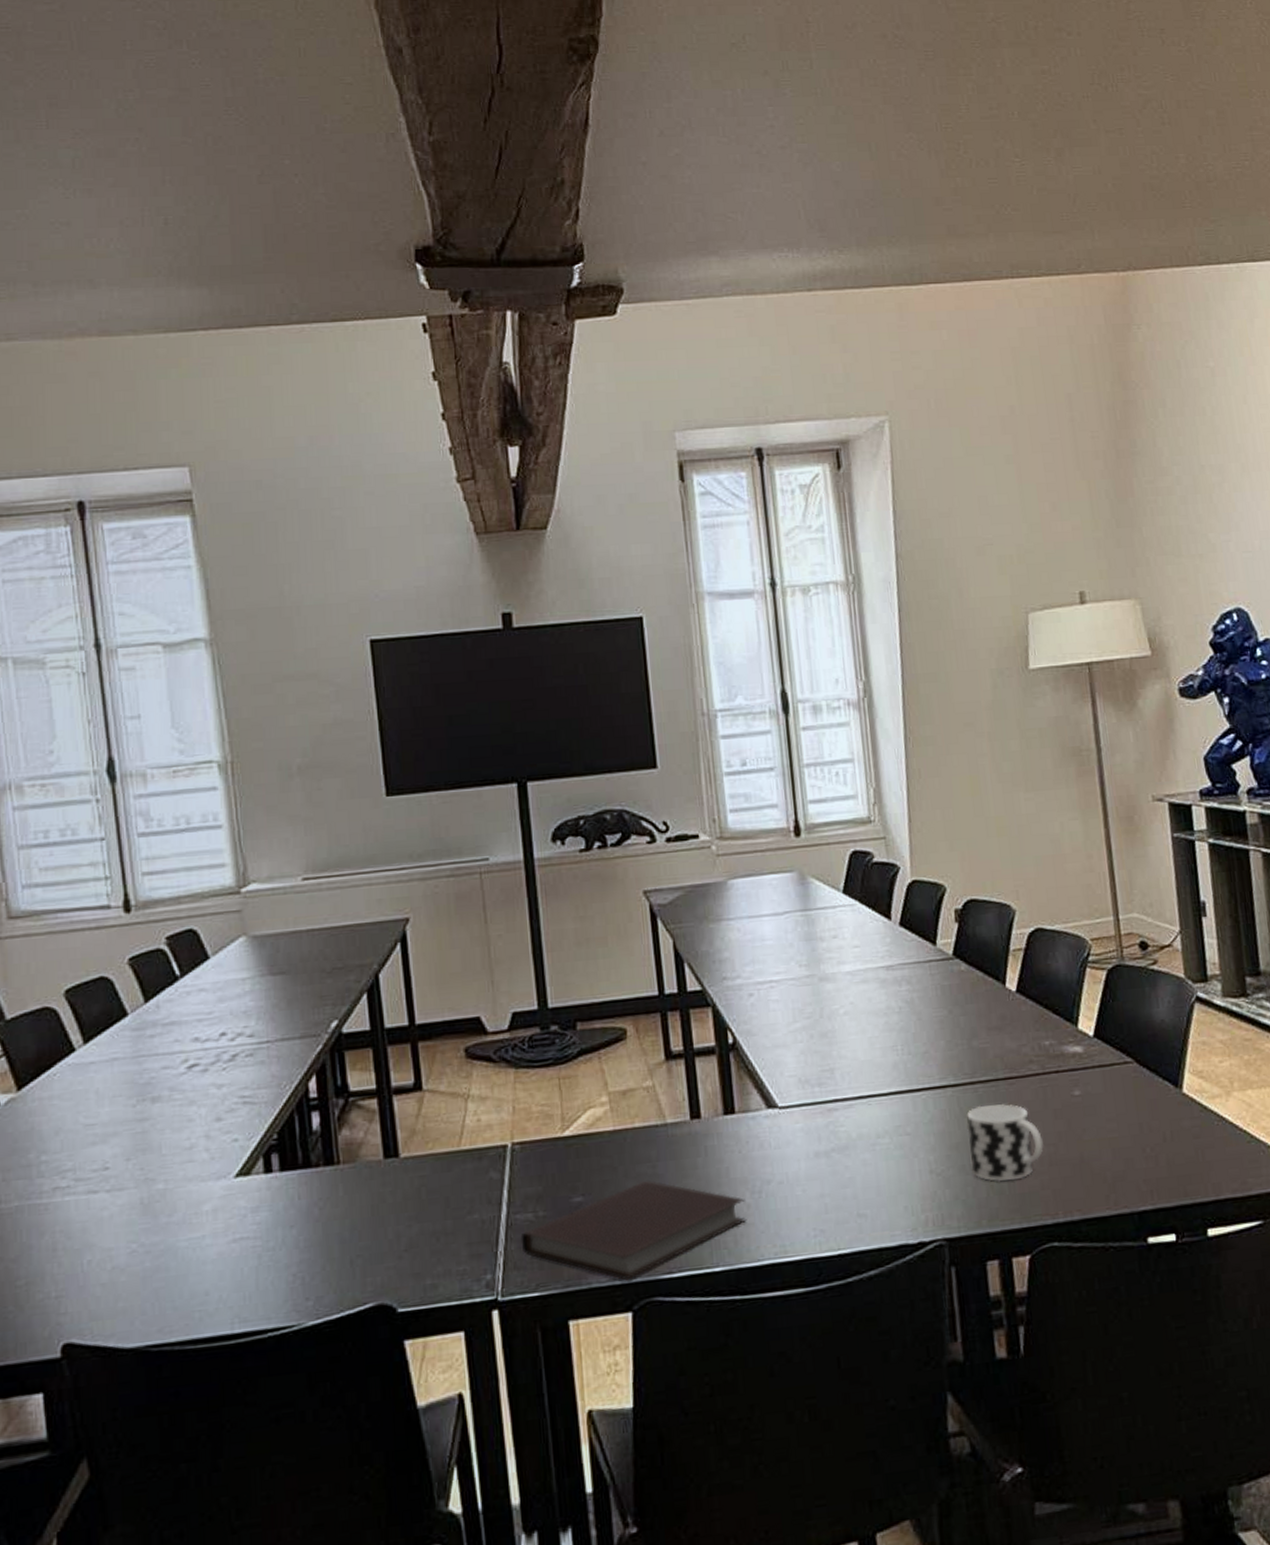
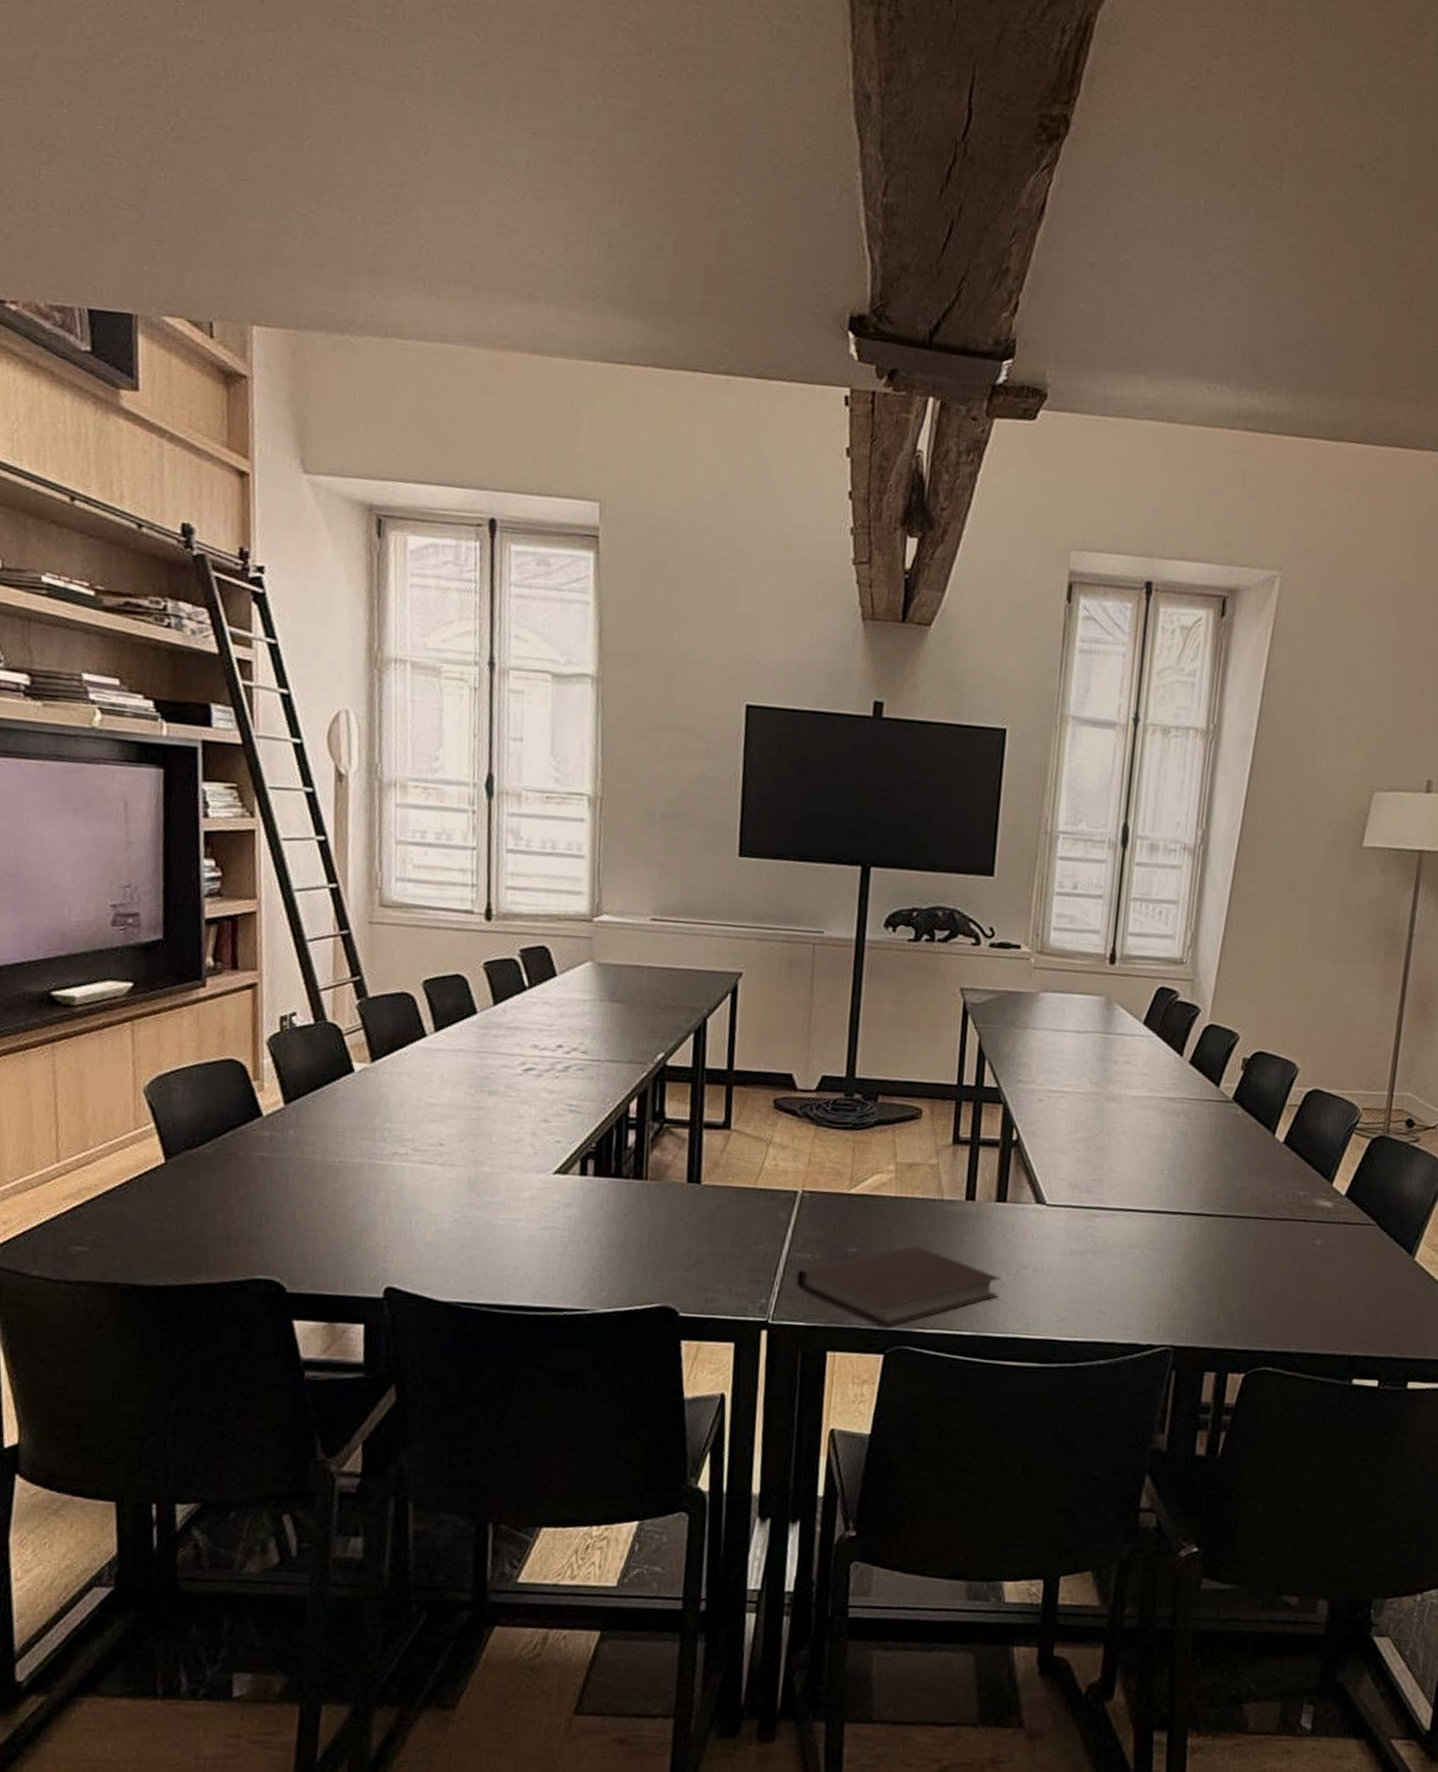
cup: present [966,1104,1044,1182] -> none [1208,1237,1278,1308]

